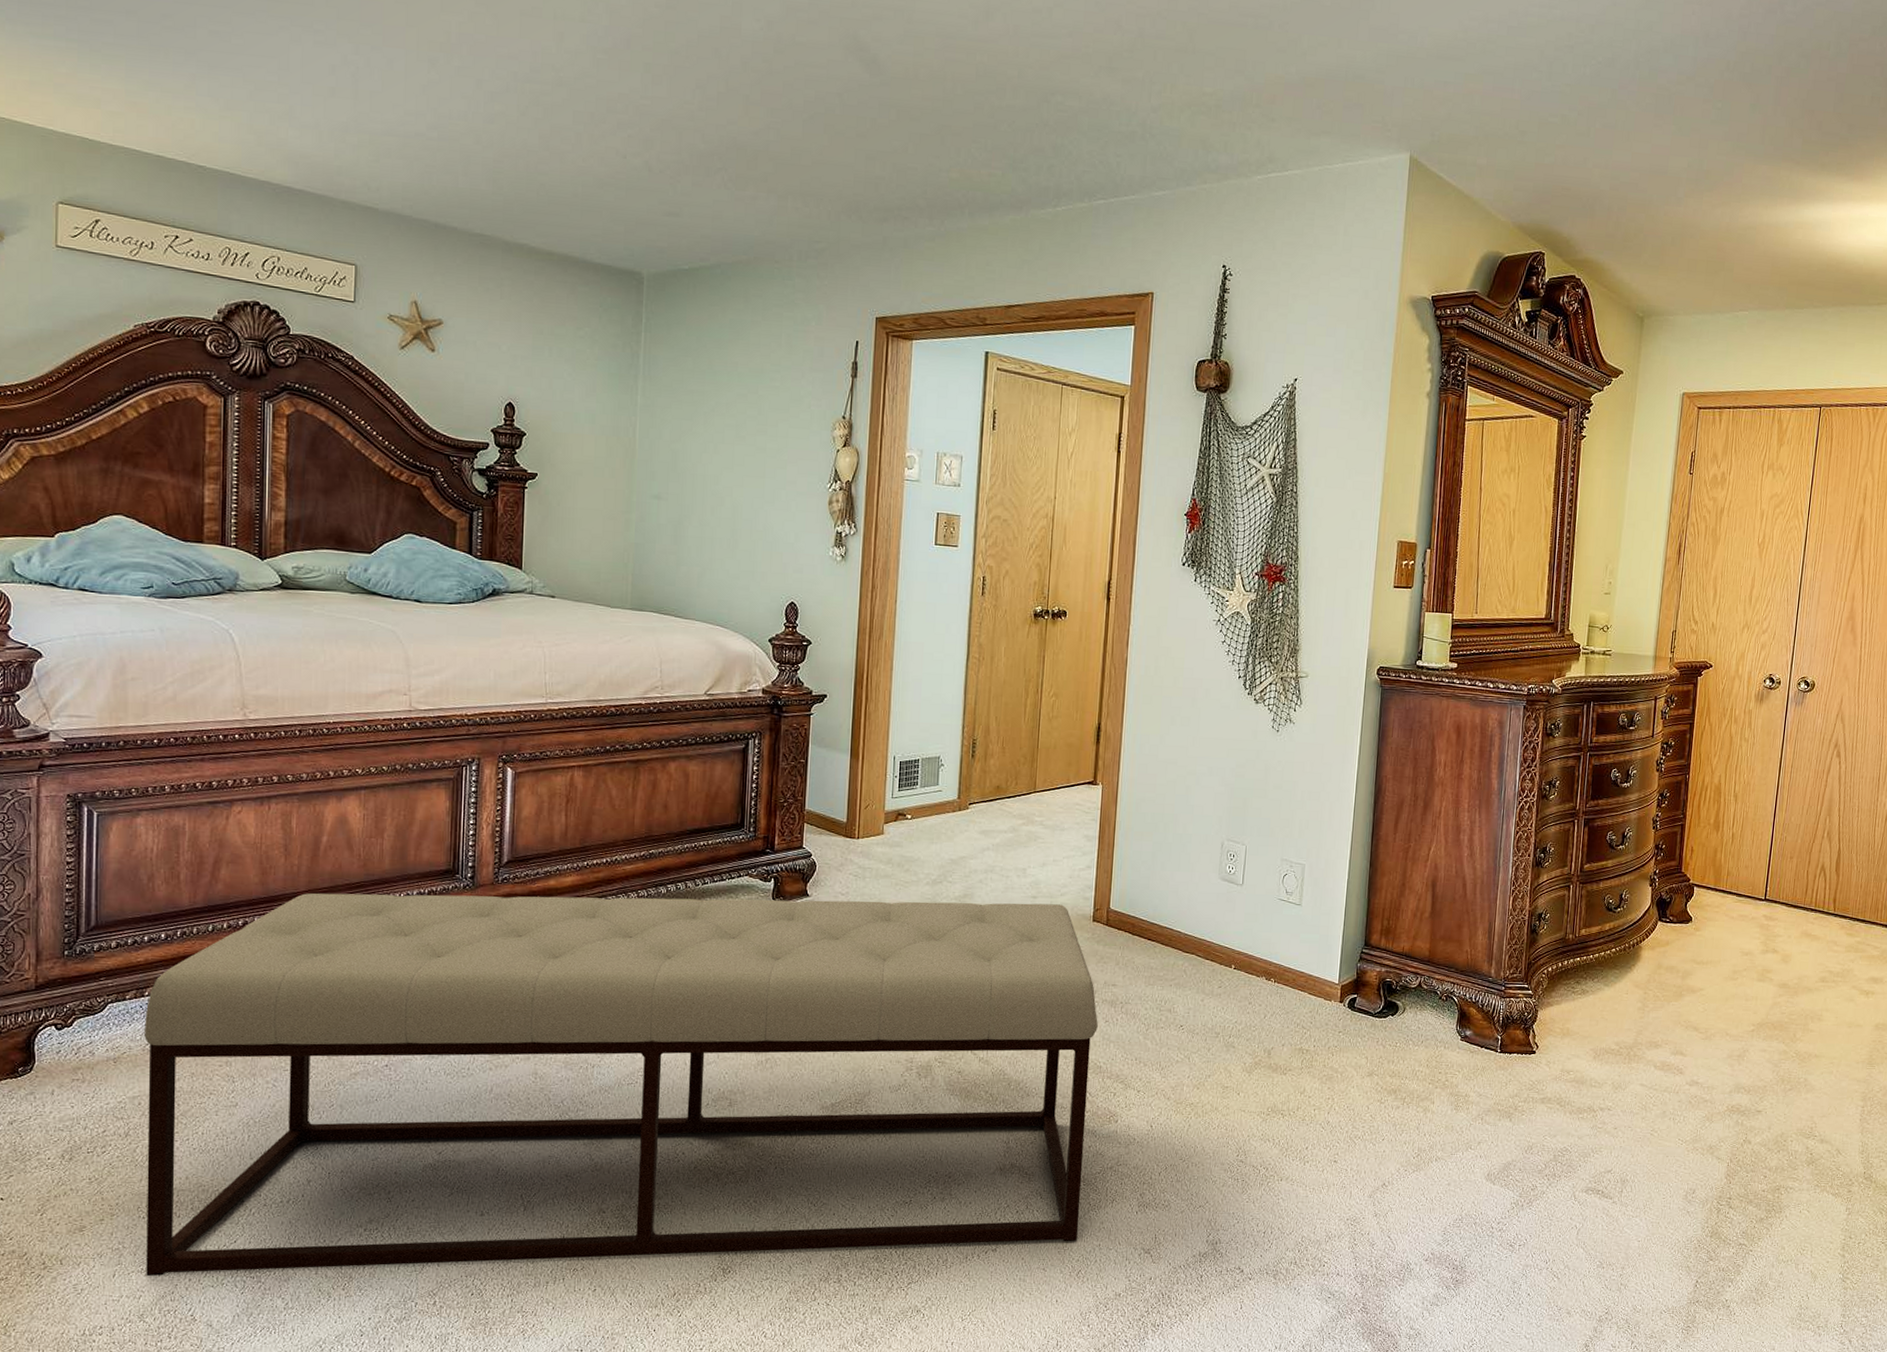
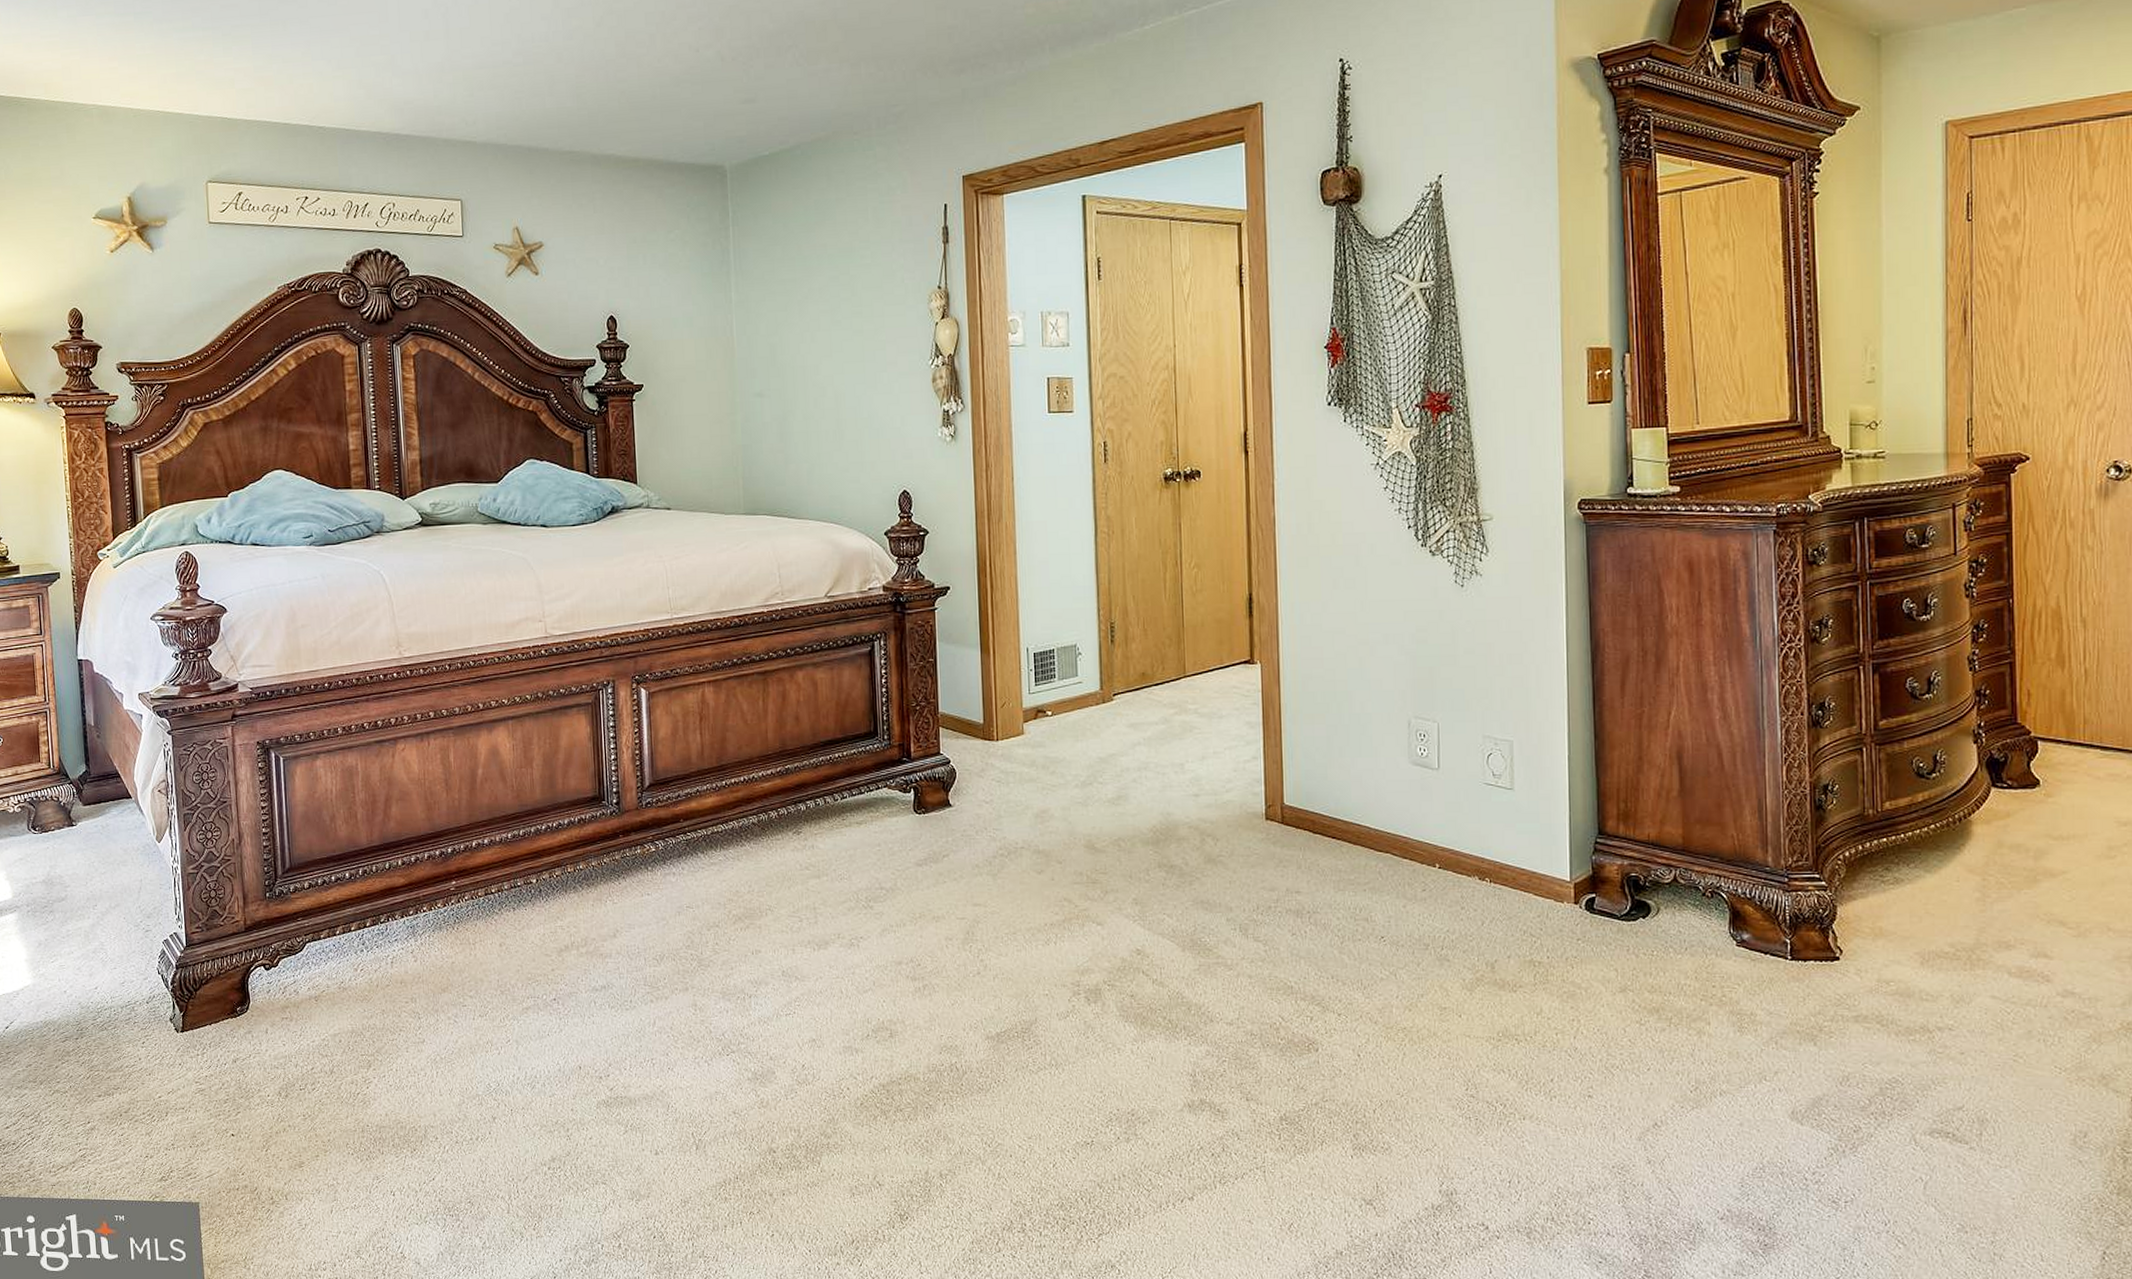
bench: present [144,893,1098,1277] -> none [338,802,1286,1213]

